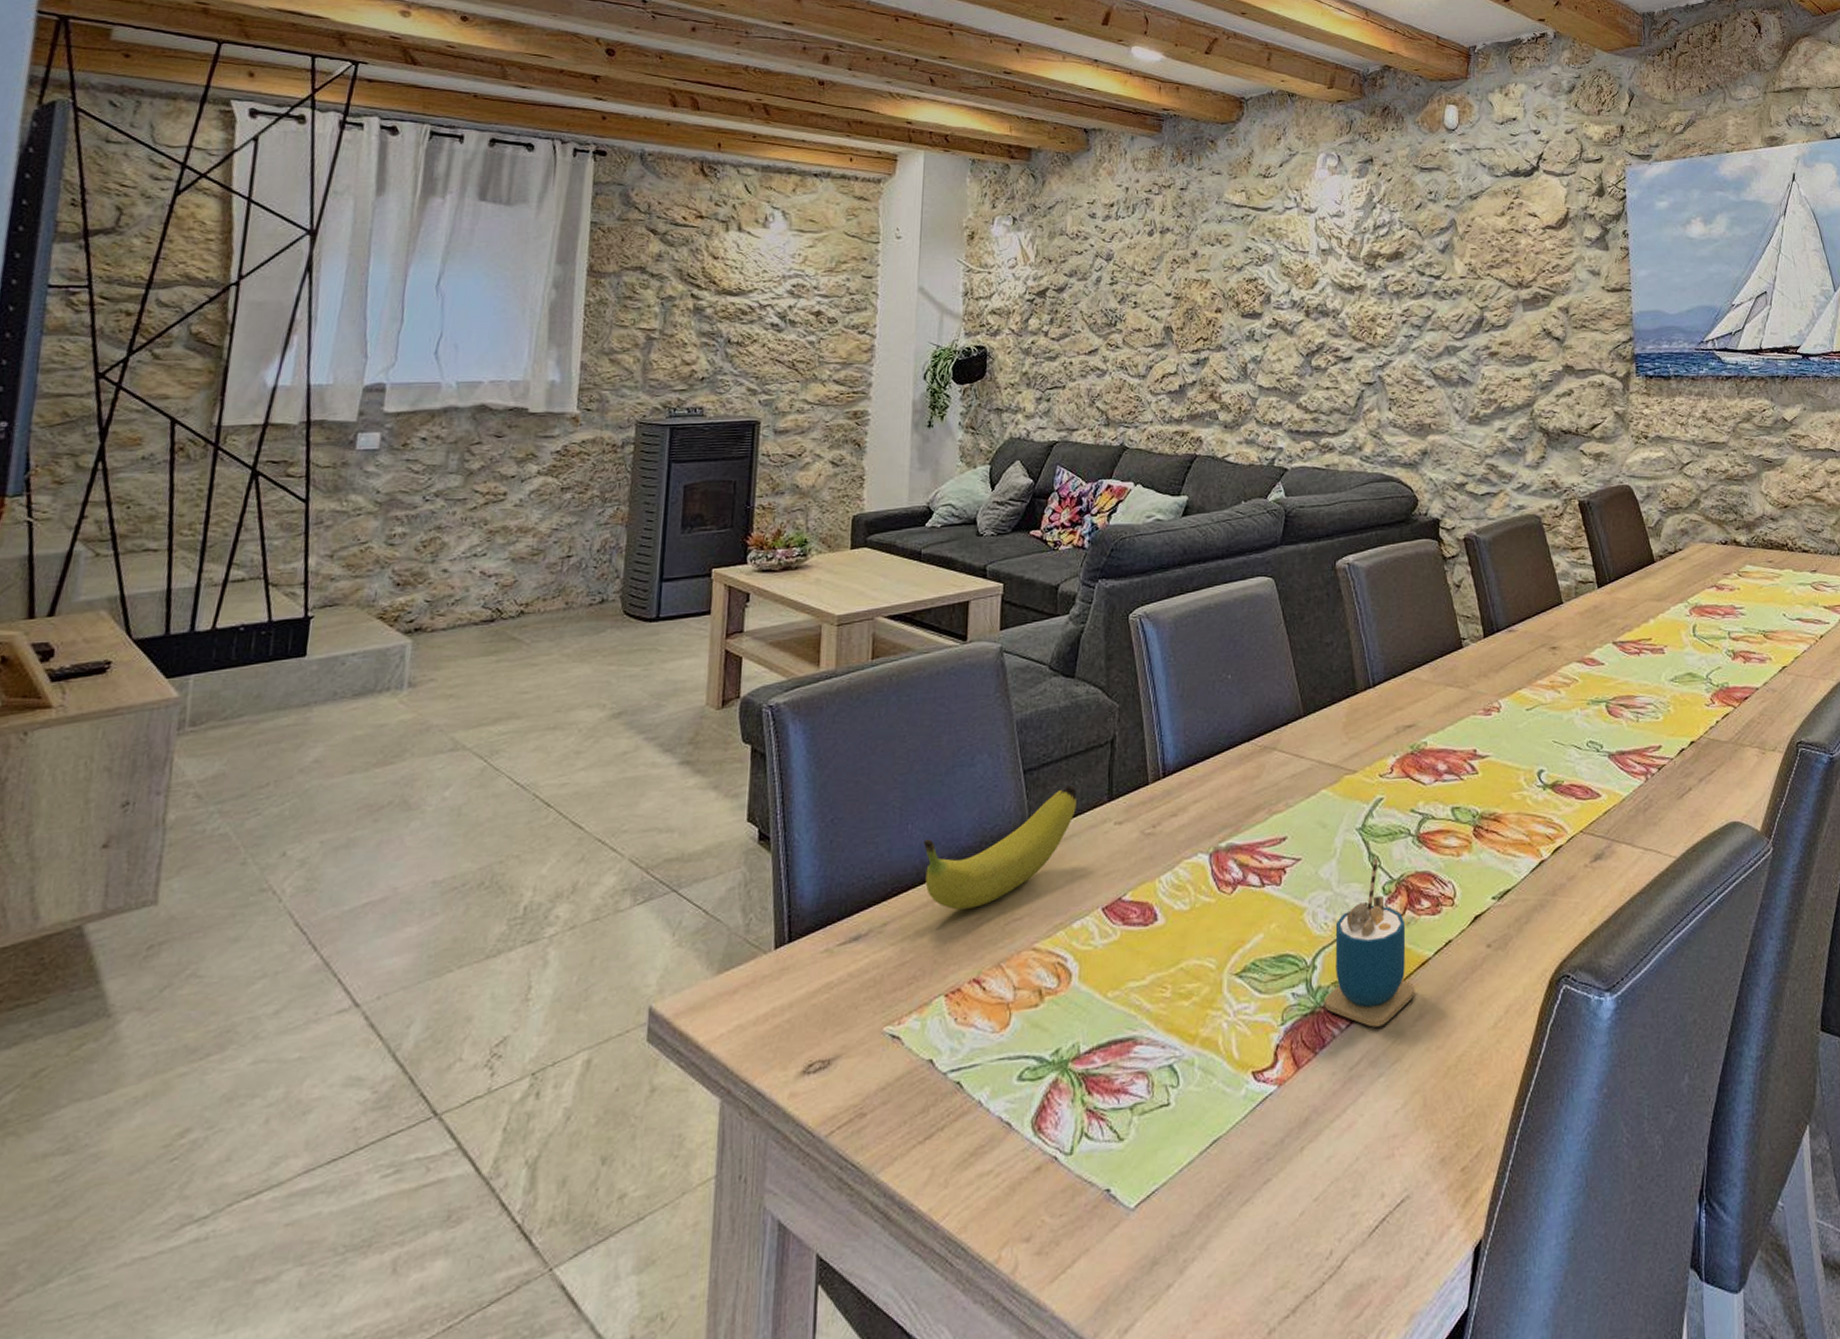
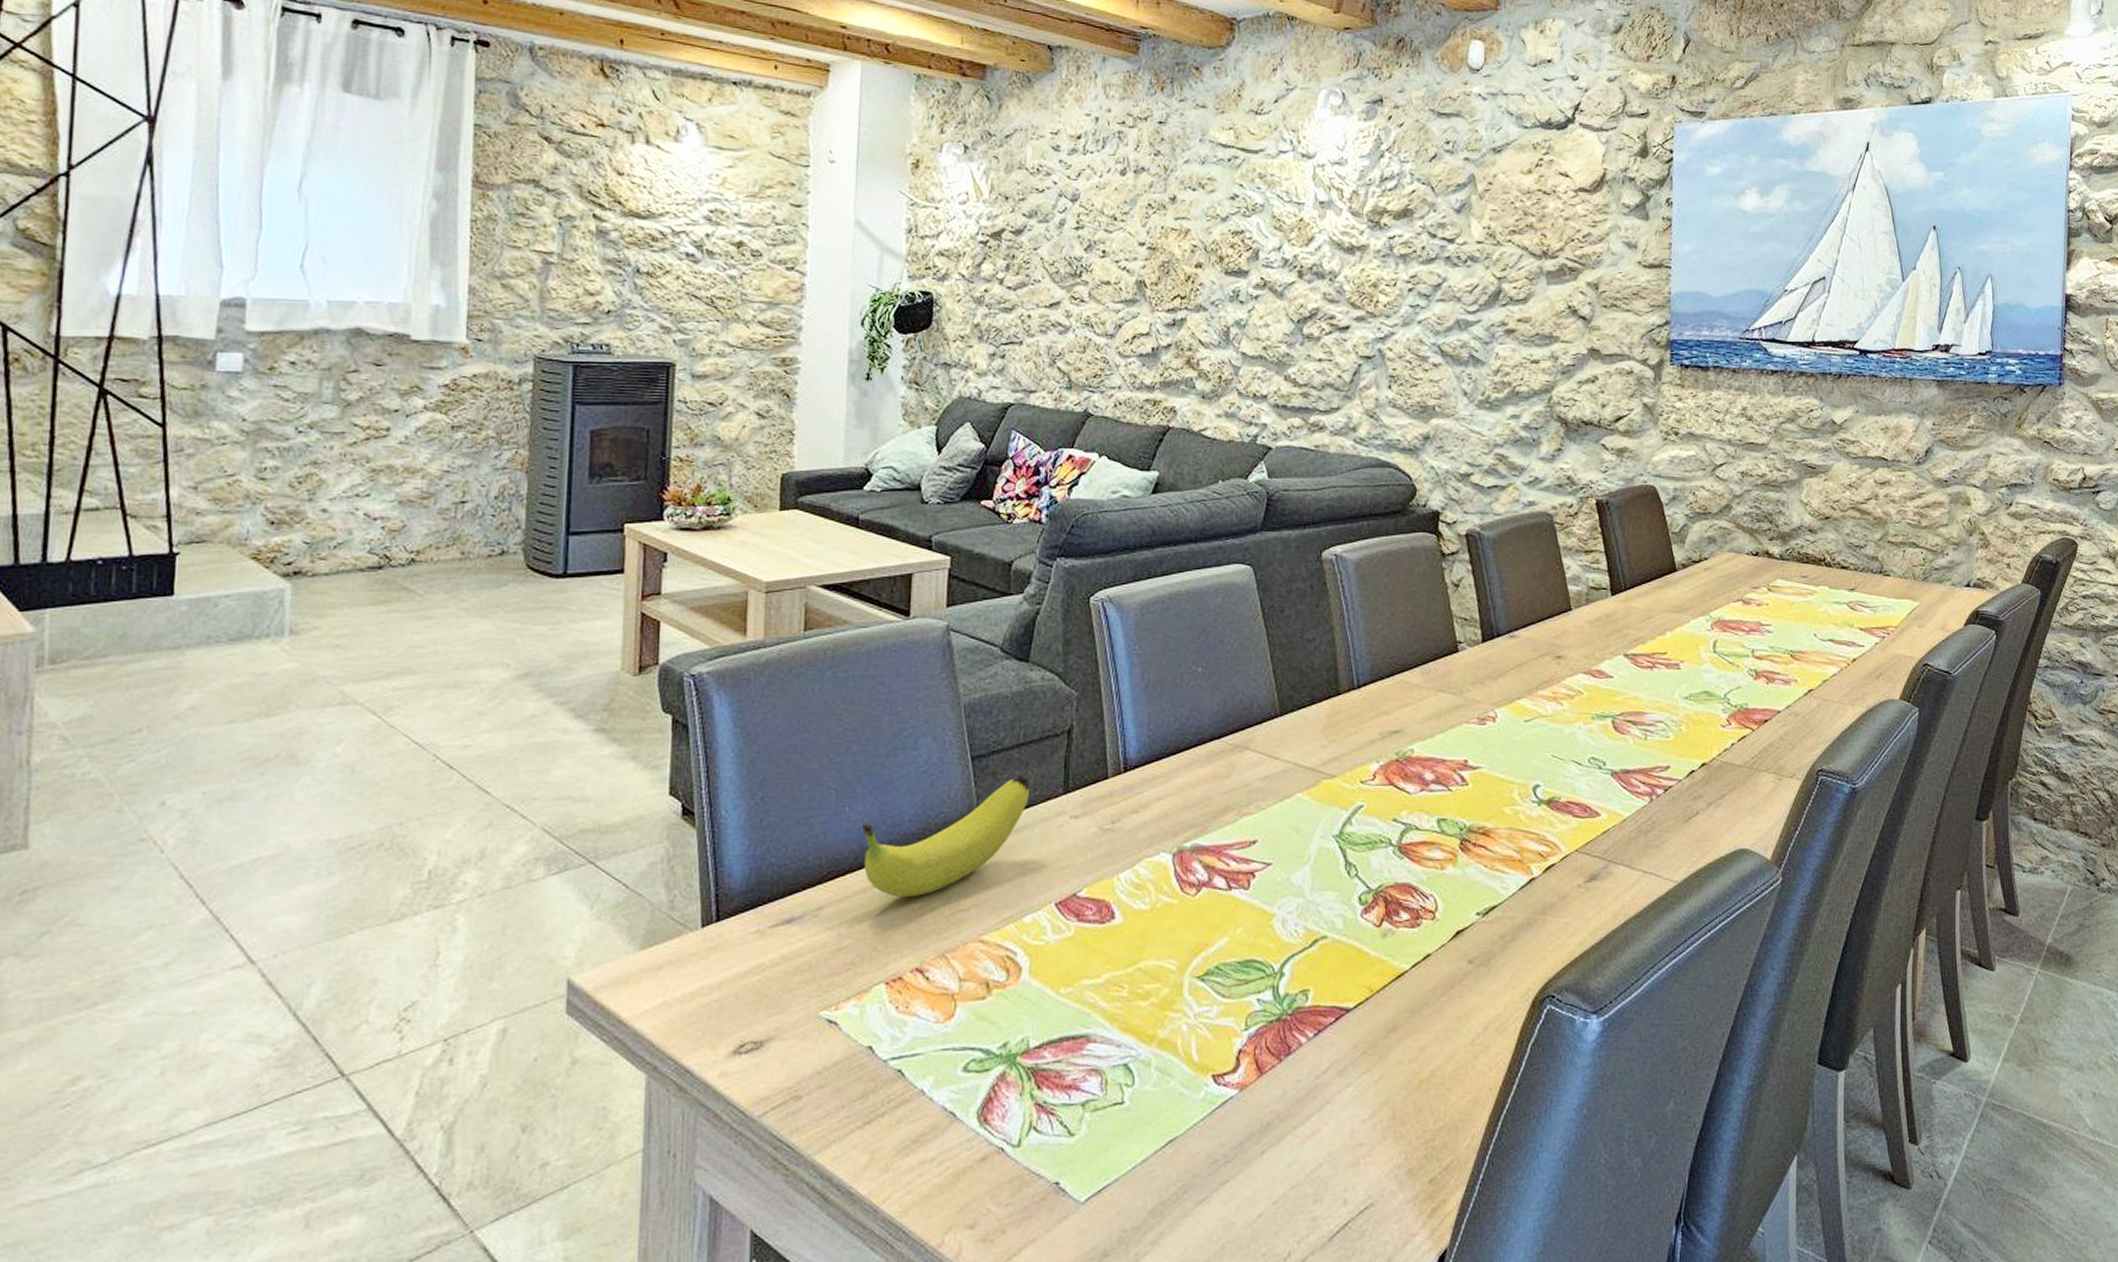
cup: present [1325,859,1415,1028] -> none [1292,867,1389,1037]

